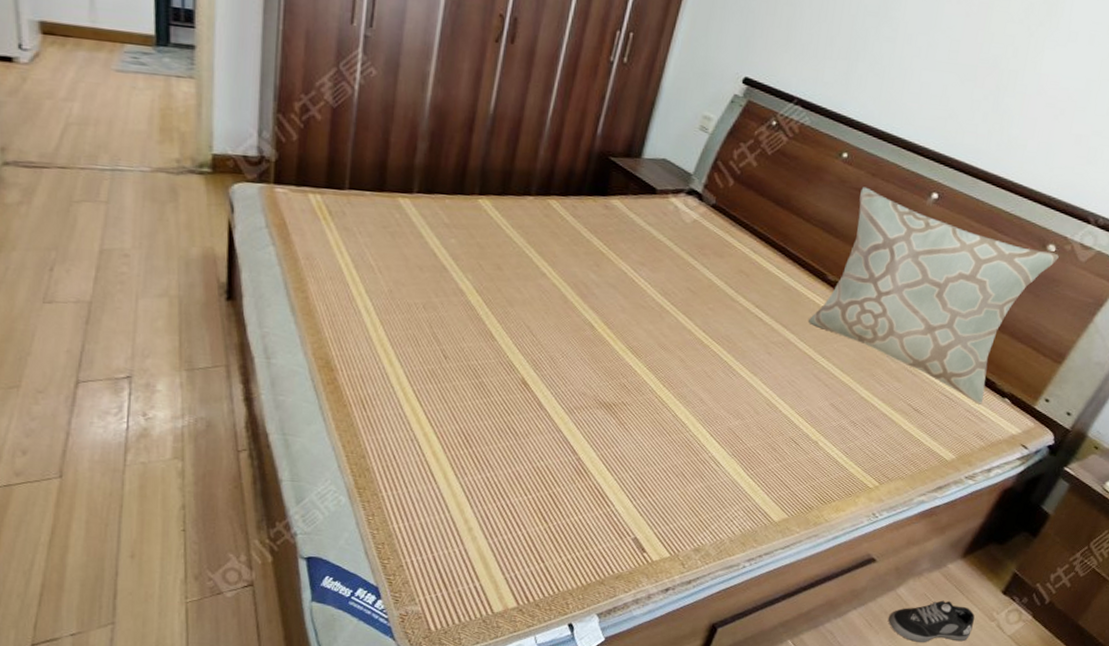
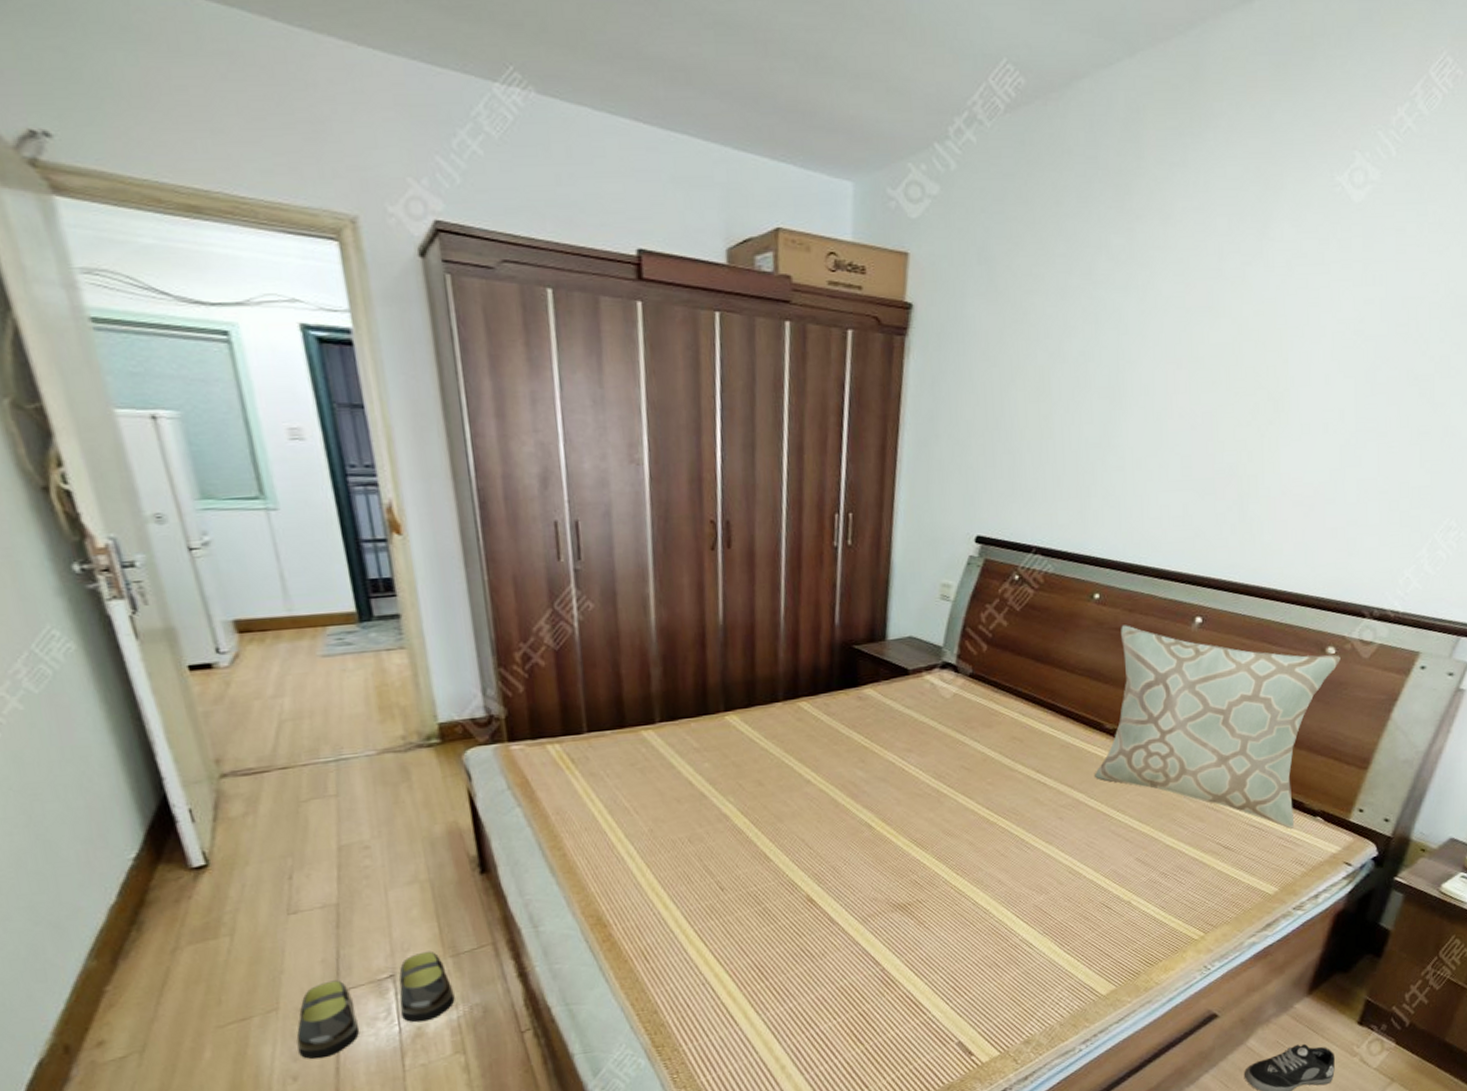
slippers: none [32,360,183,439] -> present [296,951,455,1059]

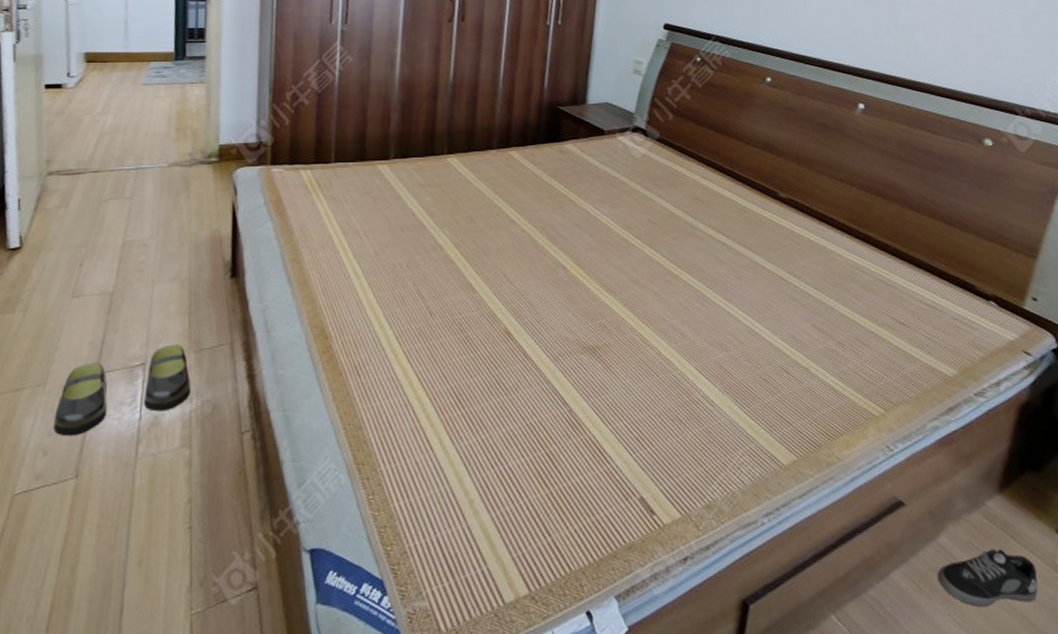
pillow: present [1095,625,1340,829] -> none [771,106,998,311]

